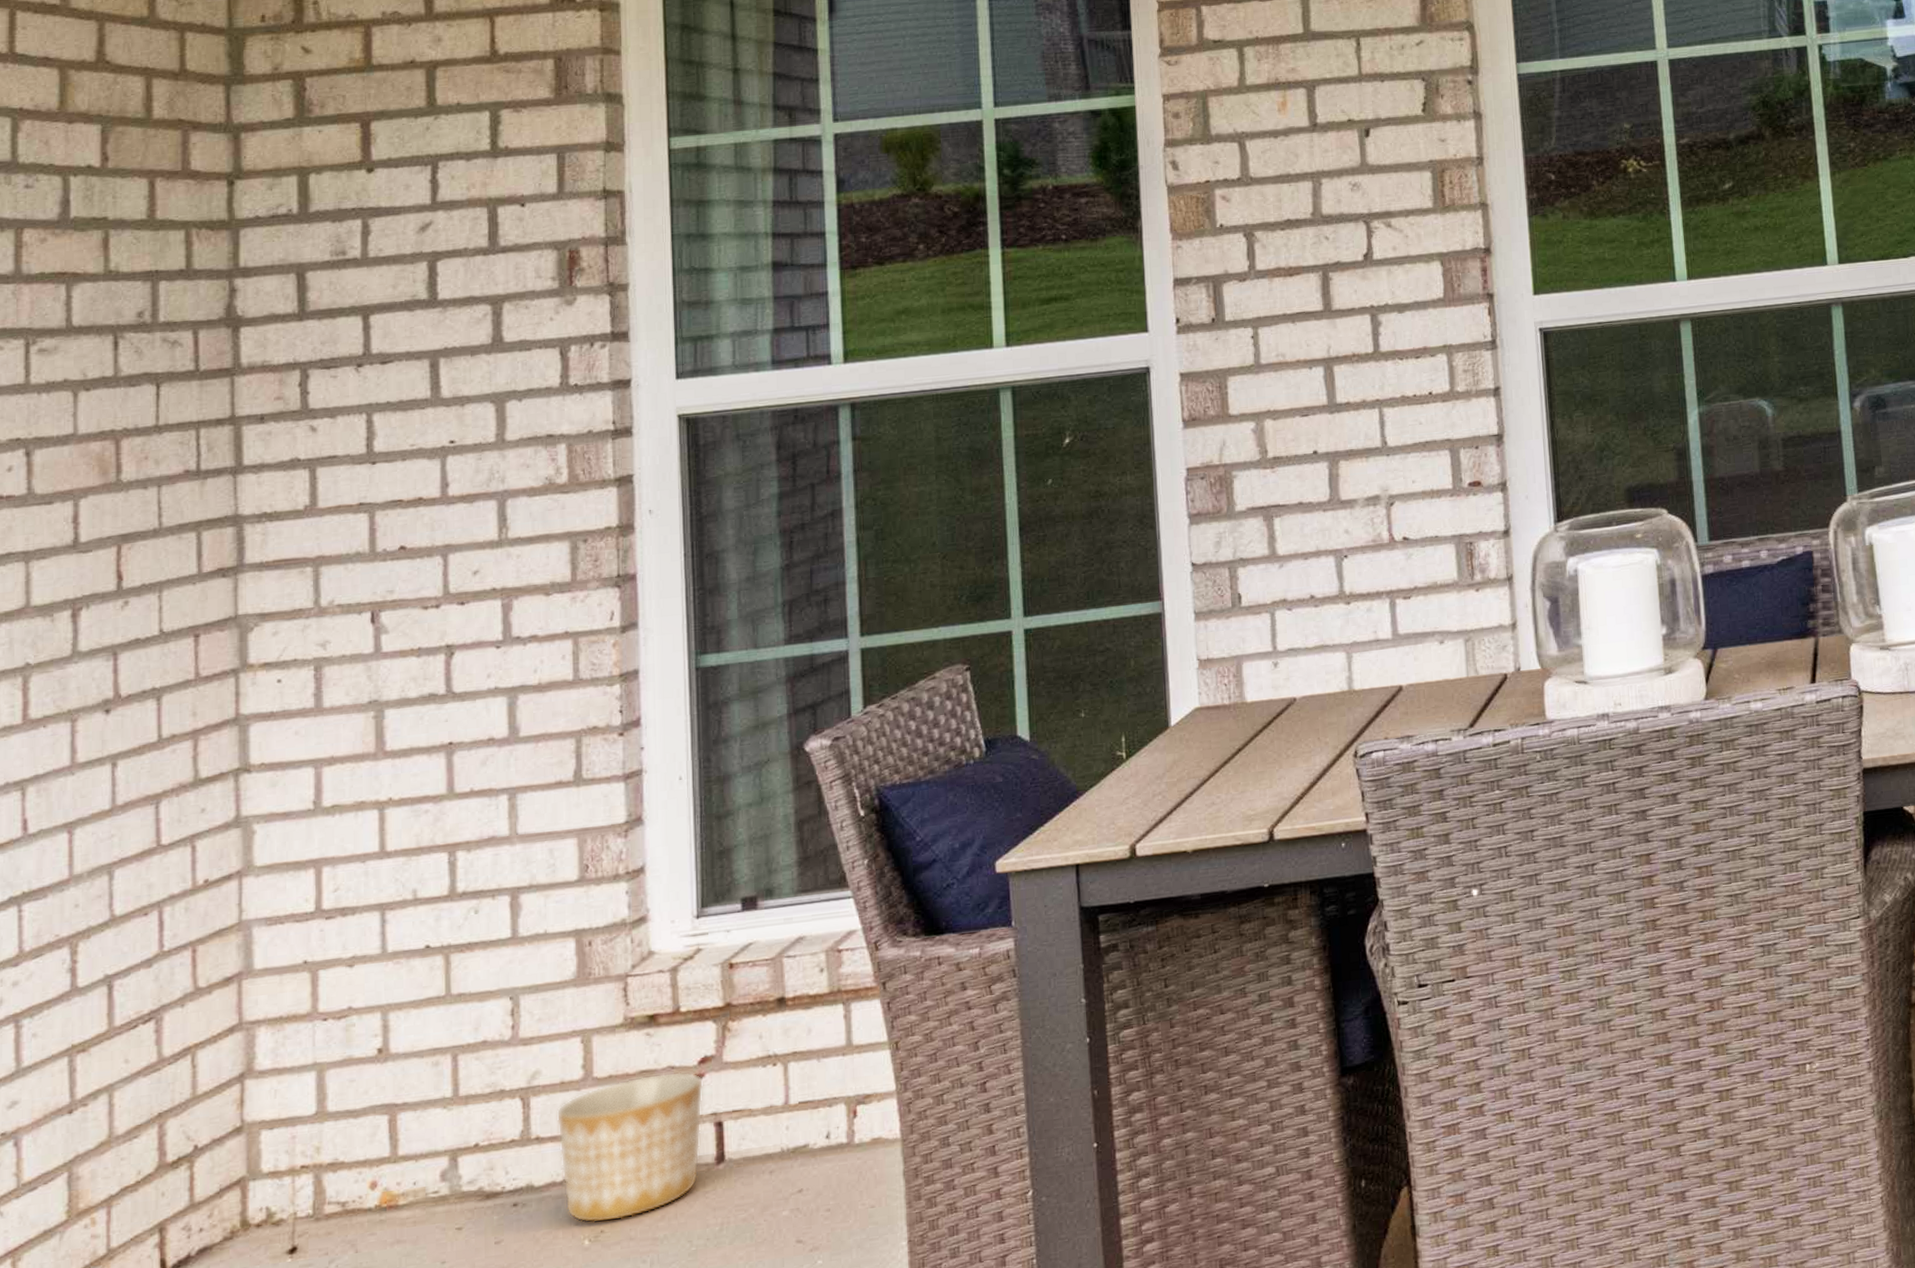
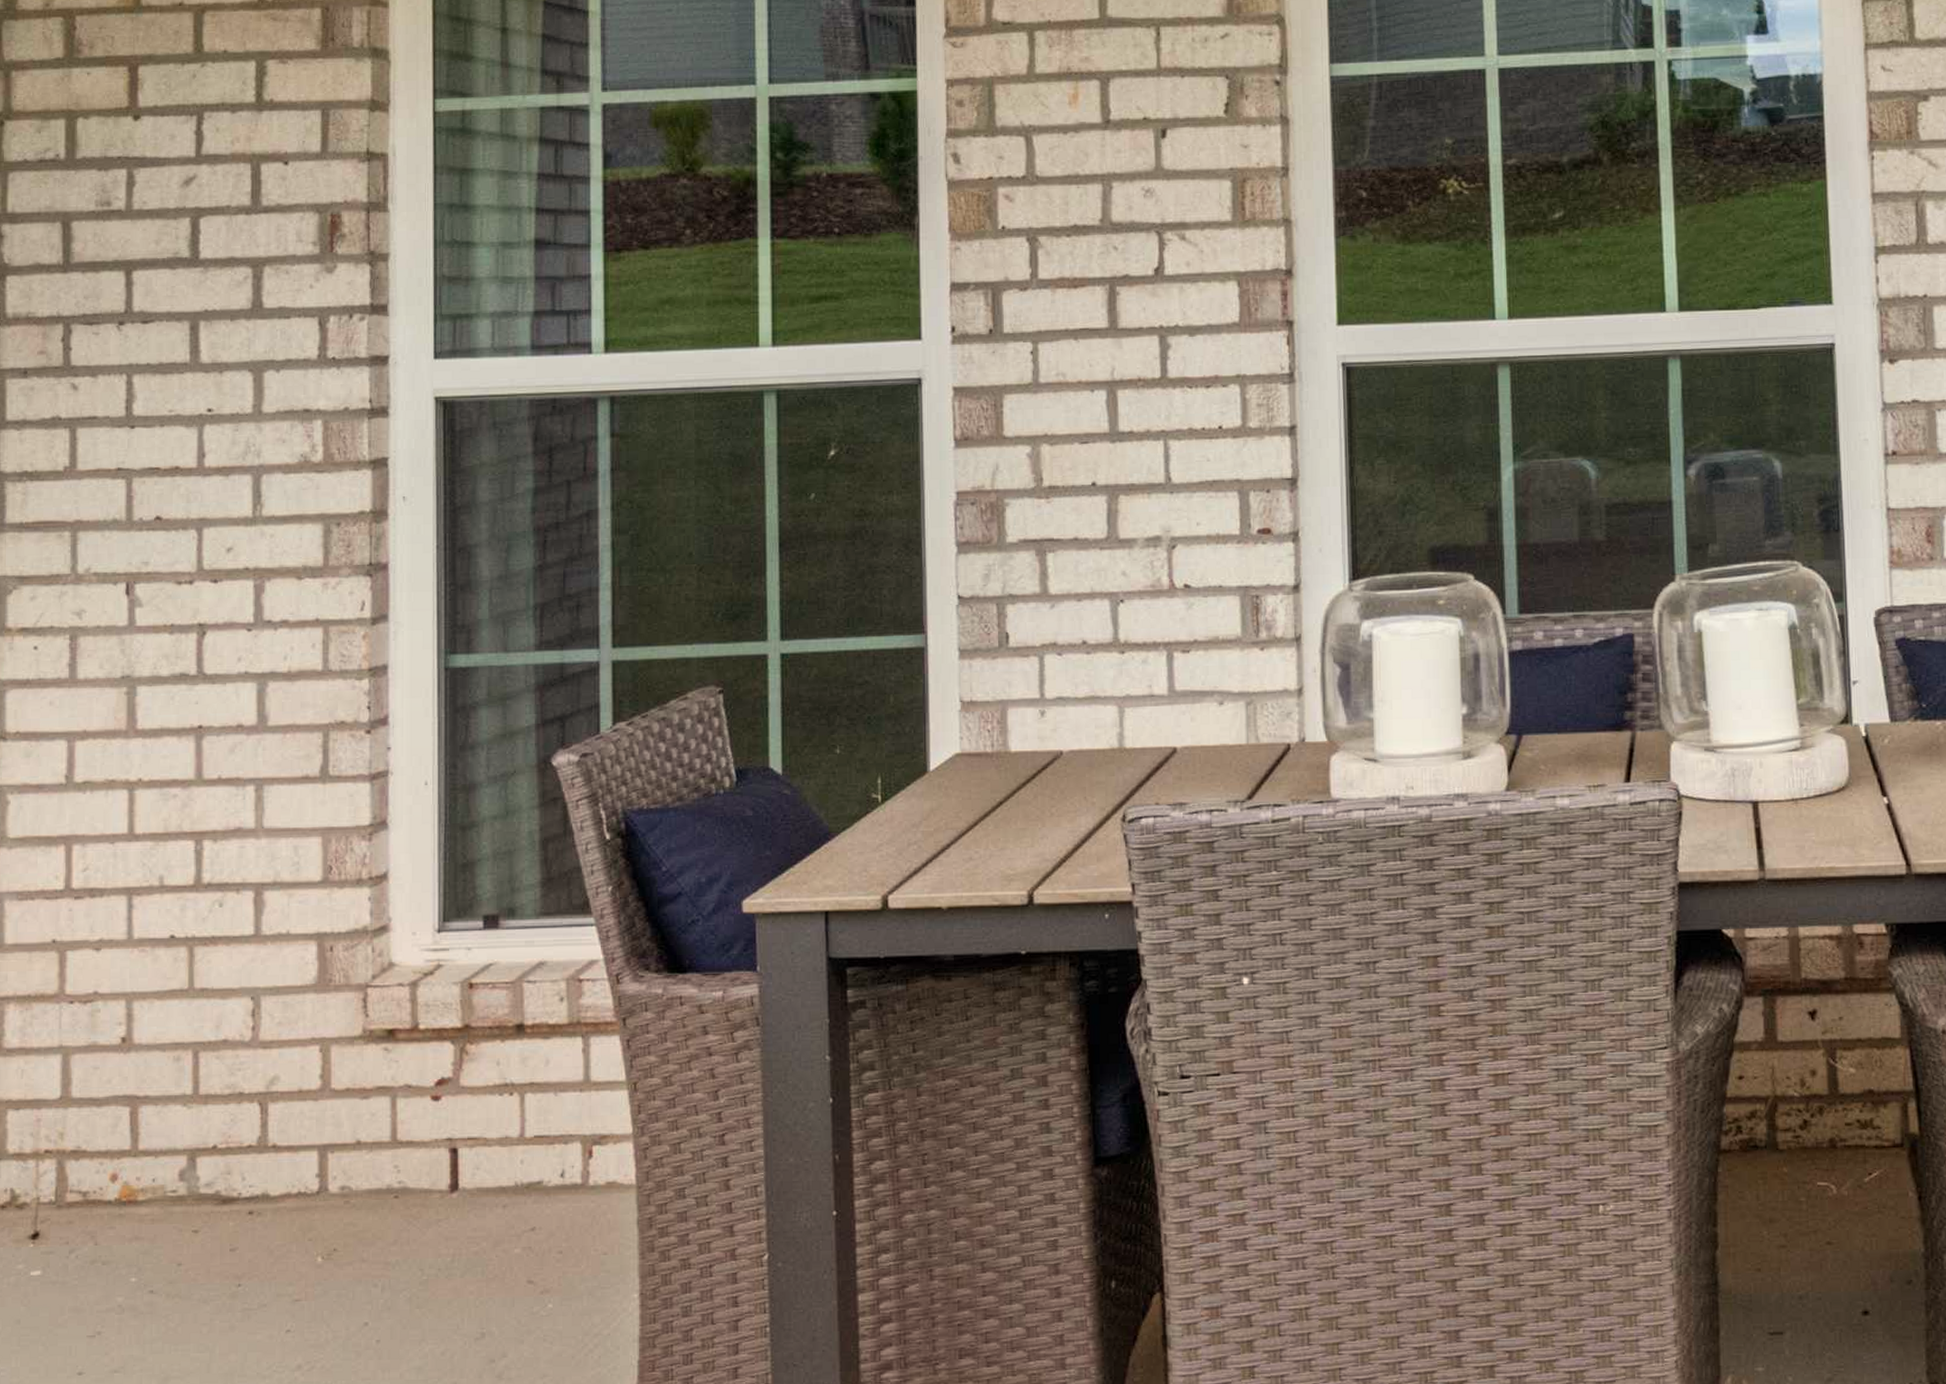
planter: present [556,1071,704,1224] -> none [293,1091,440,1241]

